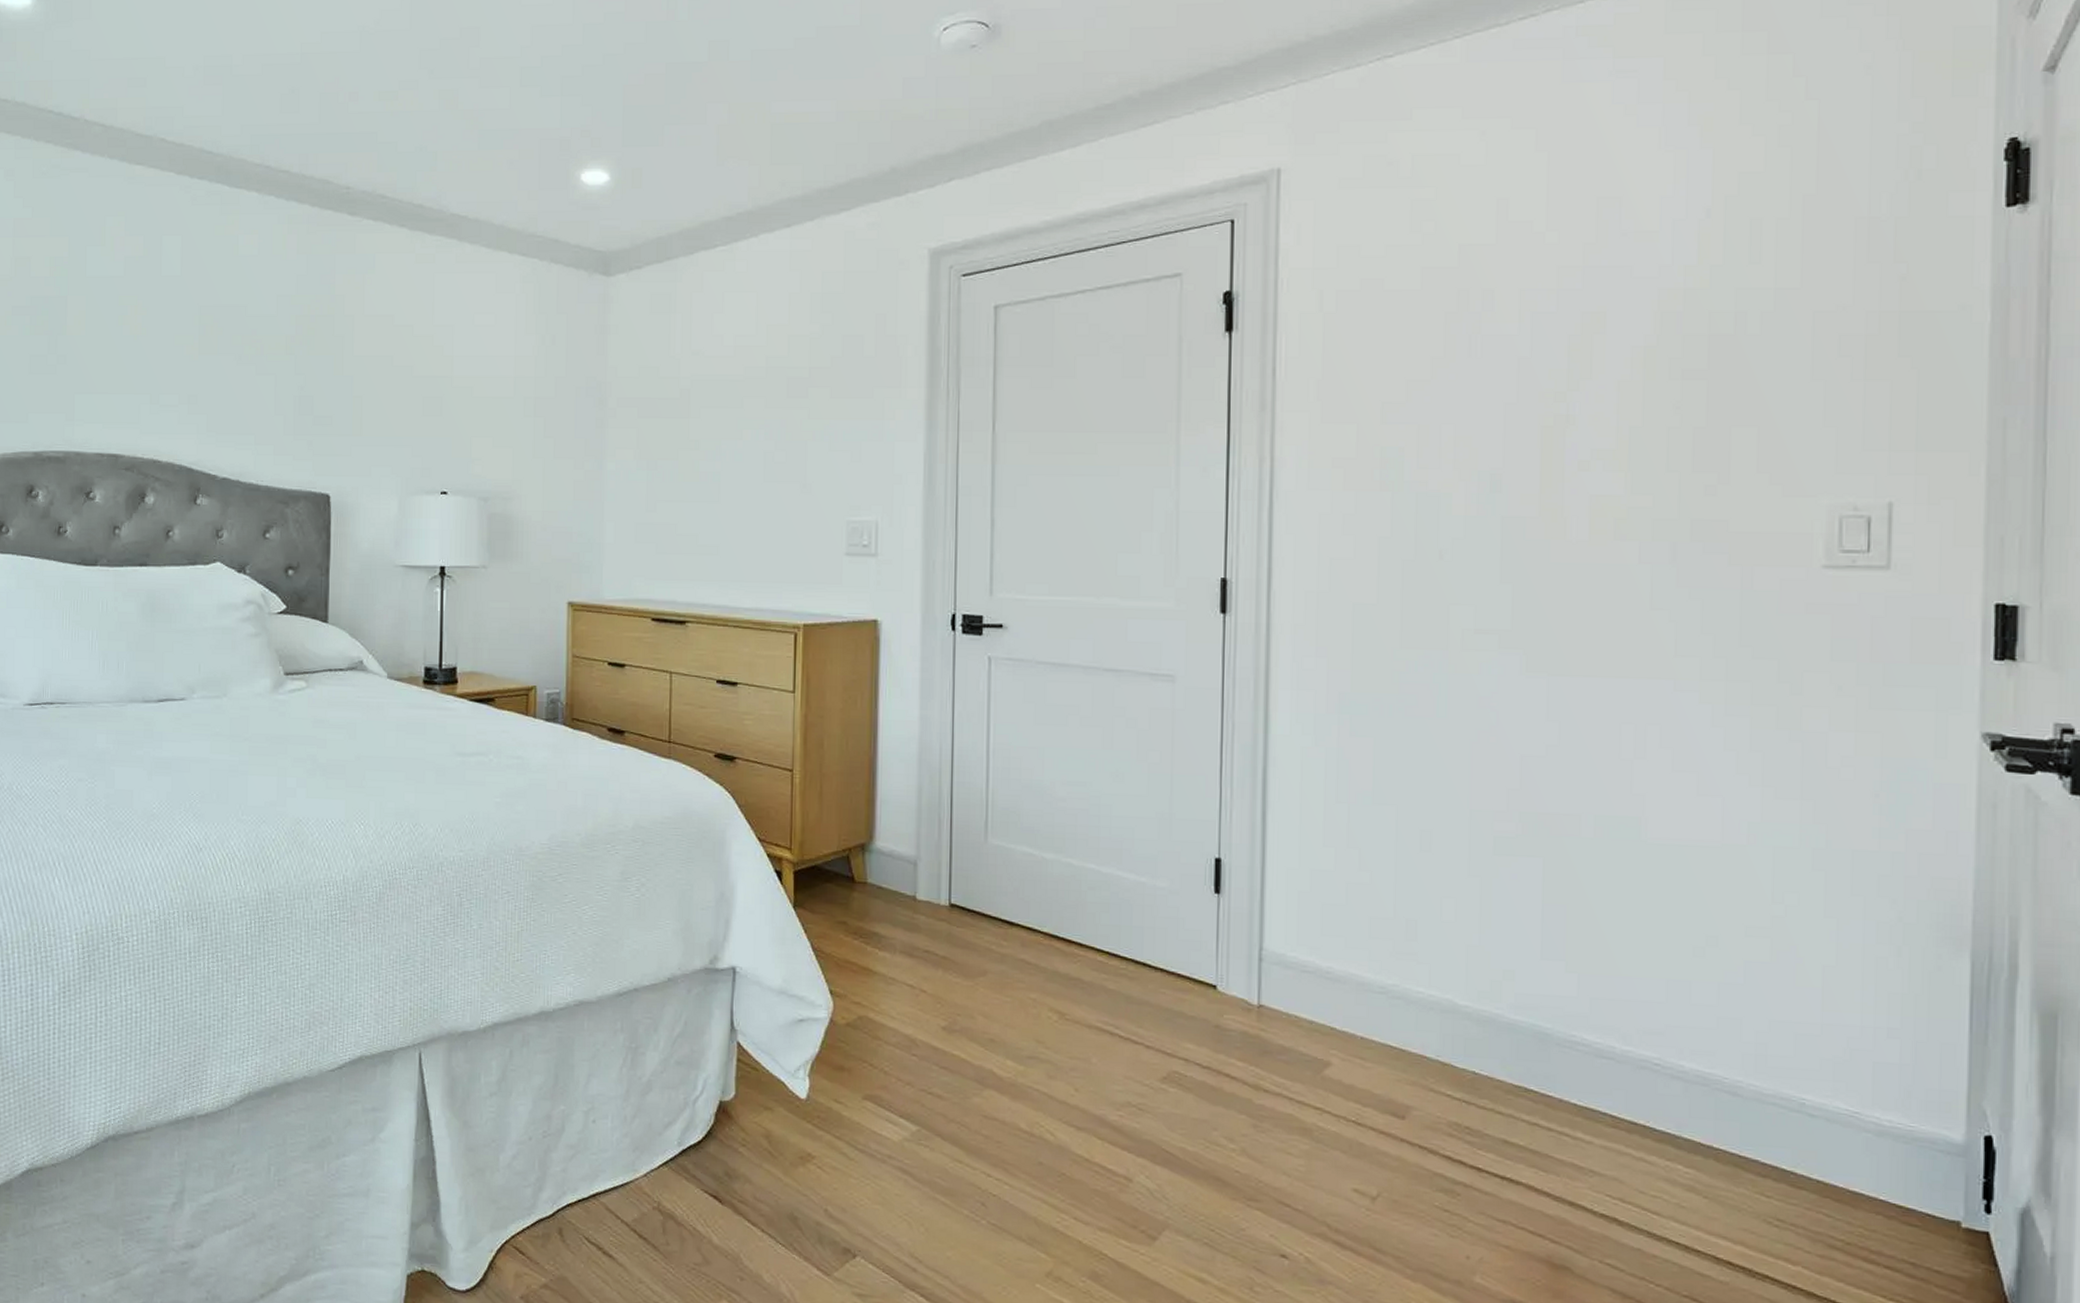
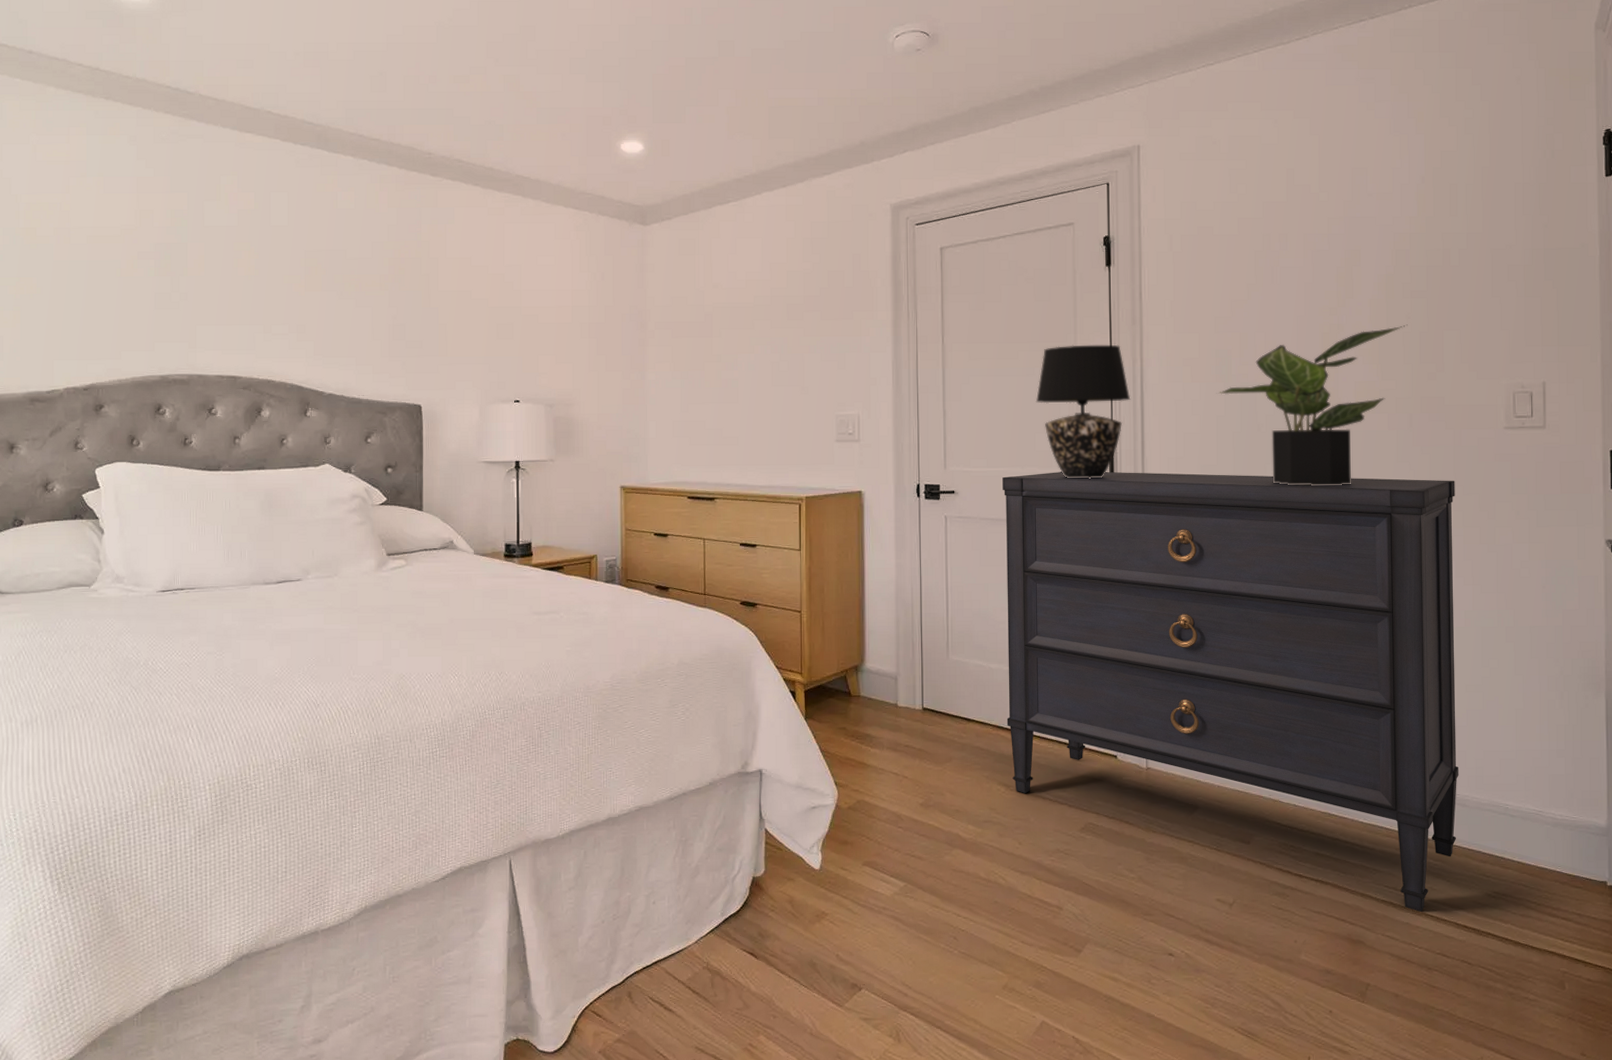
dresser: none [1063,604,1741,1237] -> present [1002,472,1459,913]
table lamp: none [1119,436,1255,616] -> present [1035,344,1131,479]
potted plant: none [1383,416,1675,639] -> present [1219,324,1408,486]

